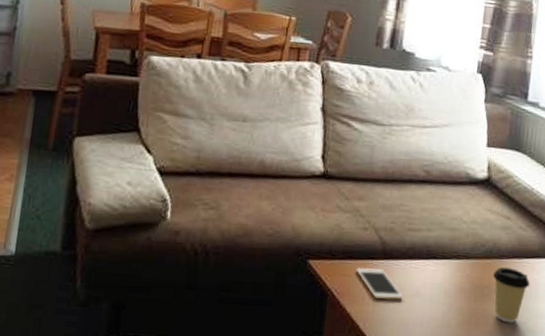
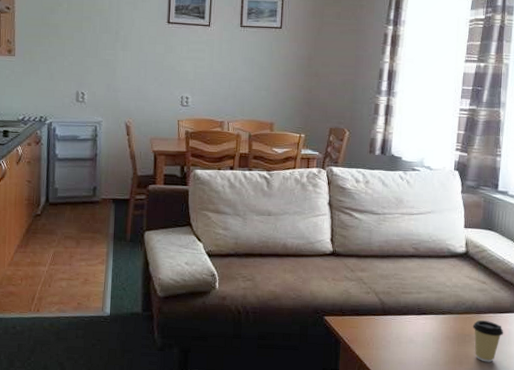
cell phone: present [356,267,403,300] -> none [361,322,400,345]

